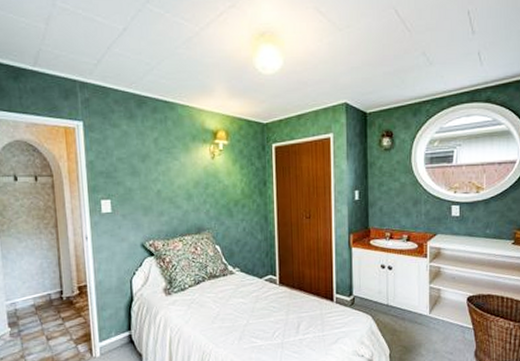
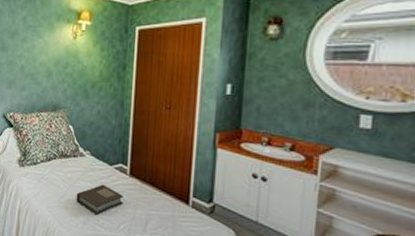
book: none [229,297,276,328] -> present [76,184,124,215]

